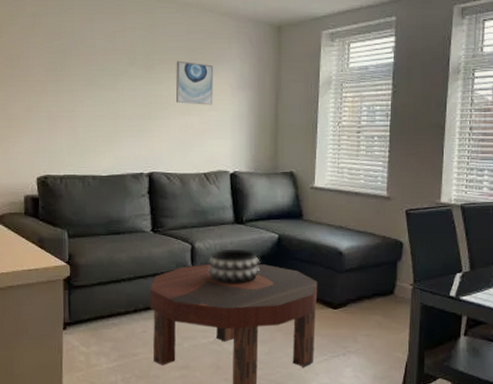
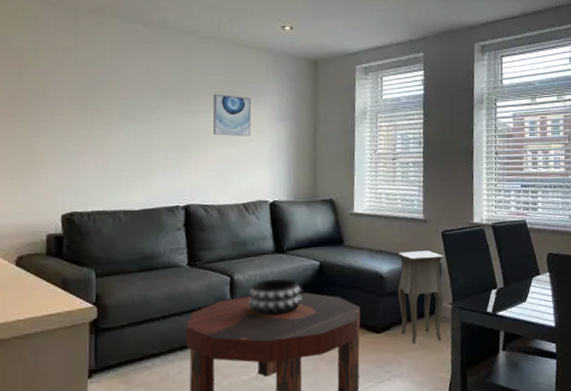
side table: none [356,229,411,322] -> present [397,250,452,344]

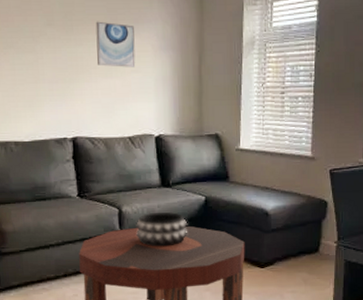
side table: present [397,250,452,344] -> none [282,188,335,279]

